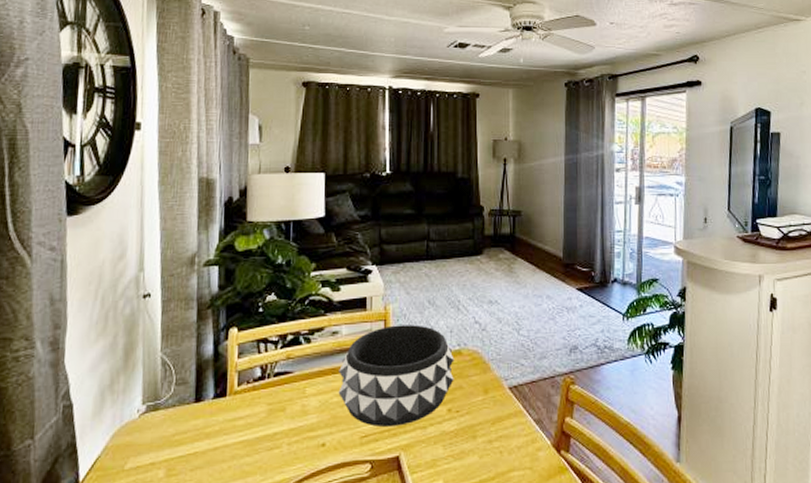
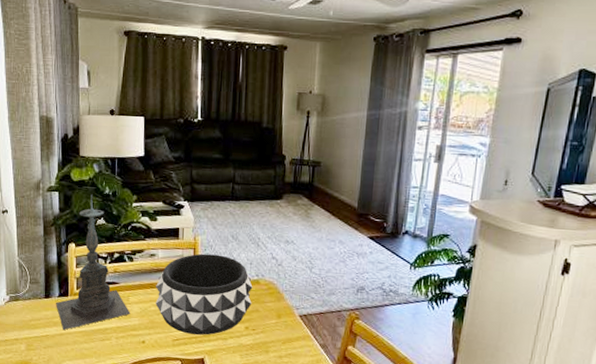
candle holder: none [209,265,307,443] -> present [56,194,131,331]

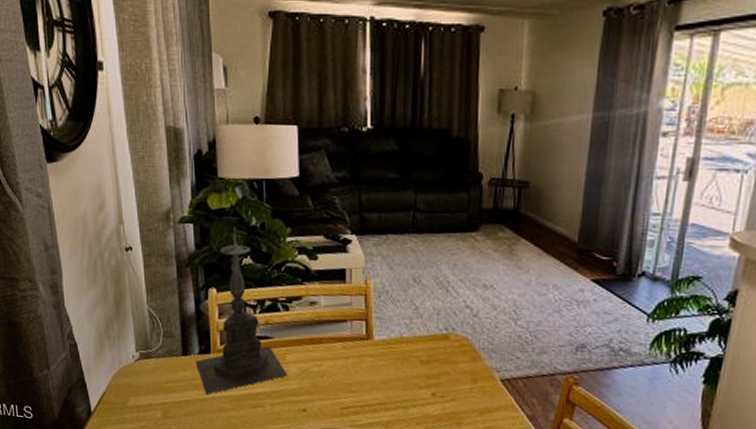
decorative bowl: present [155,253,253,335] -> none [318,301,441,403]

